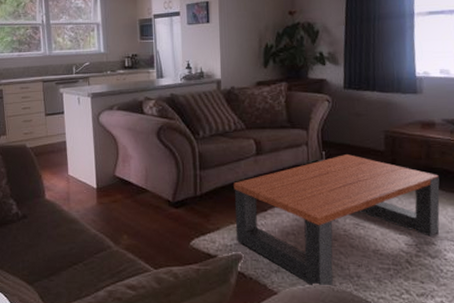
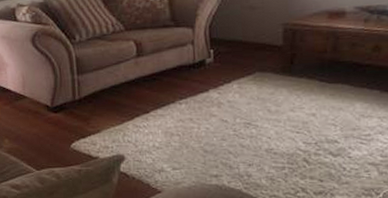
coffee table: present [233,154,440,288] -> none [113,51,347,186]

